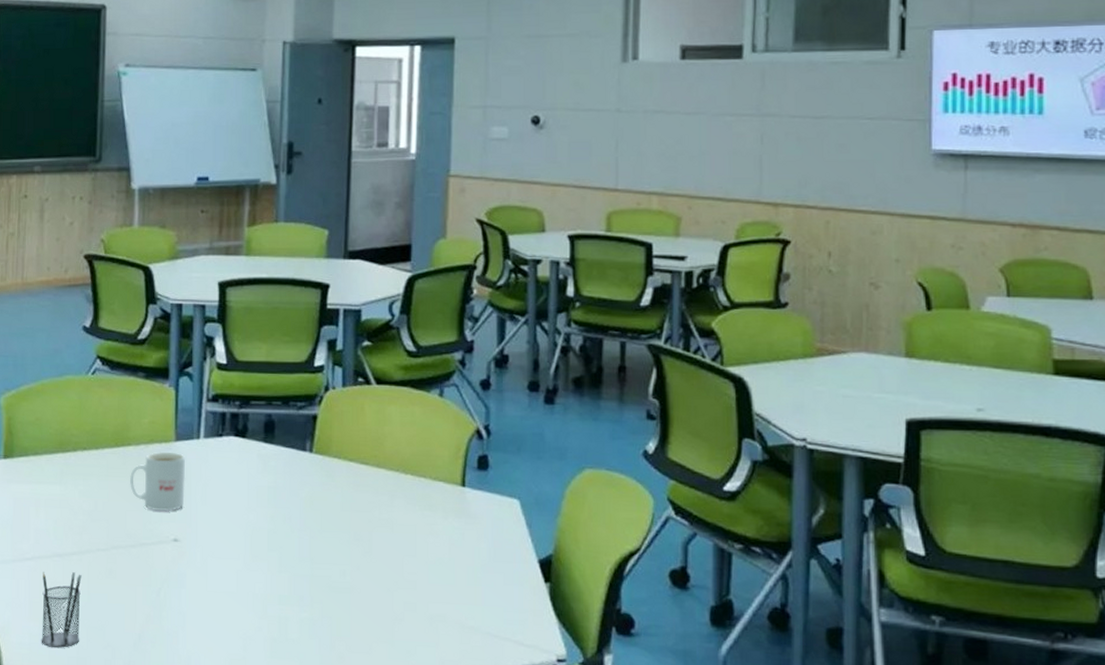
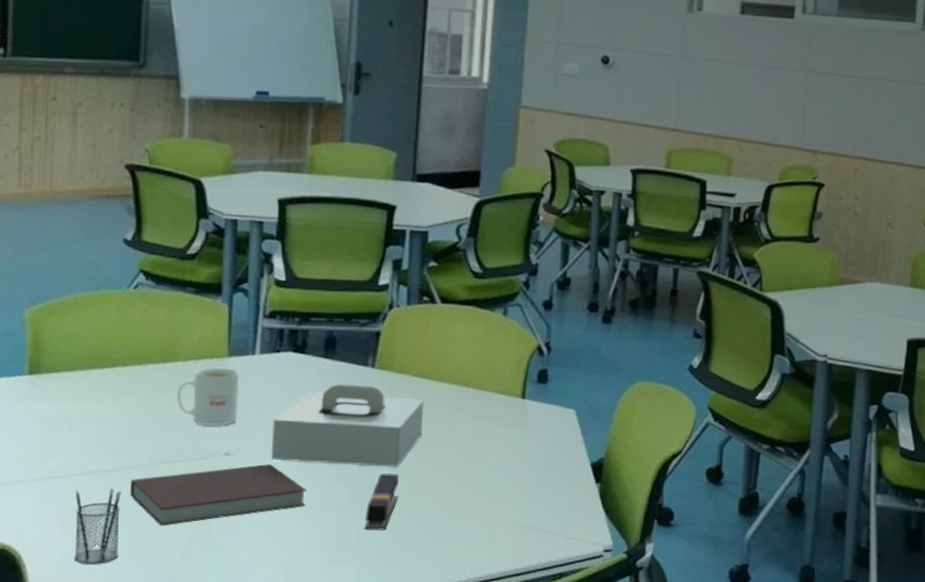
notebook: none [89,551,250,612] -> present [130,464,307,526]
tissue box: none [216,468,362,558] -> present [271,383,424,467]
stapler: none [306,563,339,626] -> present [364,472,399,530]

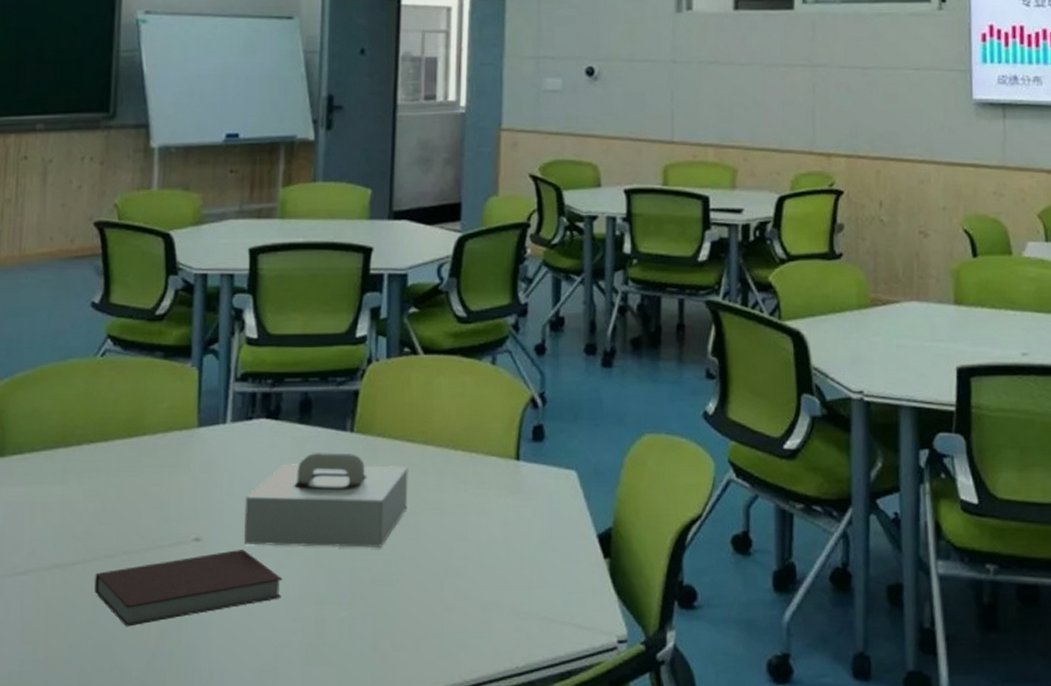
pencil holder: present [74,488,122,564] -> none [34,583,86,674]
mug: present [177,367,239,427] -> none [144,440,210,508]
stapler: present [364,472,399,530] -> none [346,554,382,625]

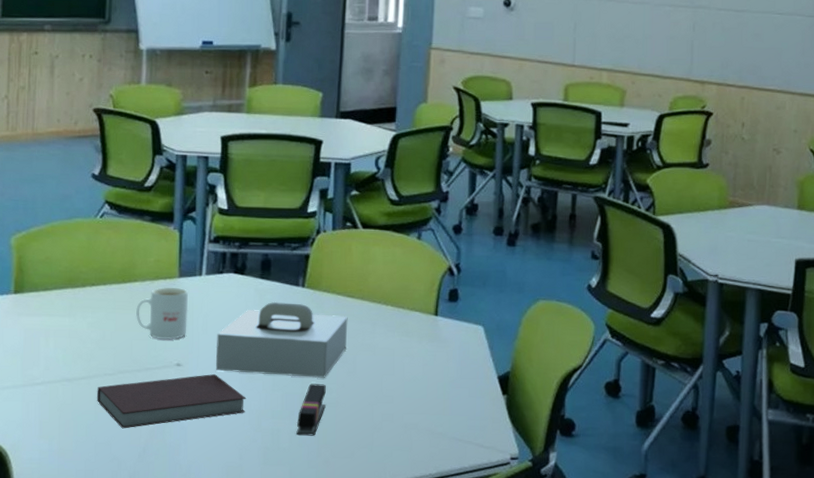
mug: none [144,440,210,508] -> present [136,287,189,340]
stapler: none [346,554,382,625] -> present [296,383,326,436]

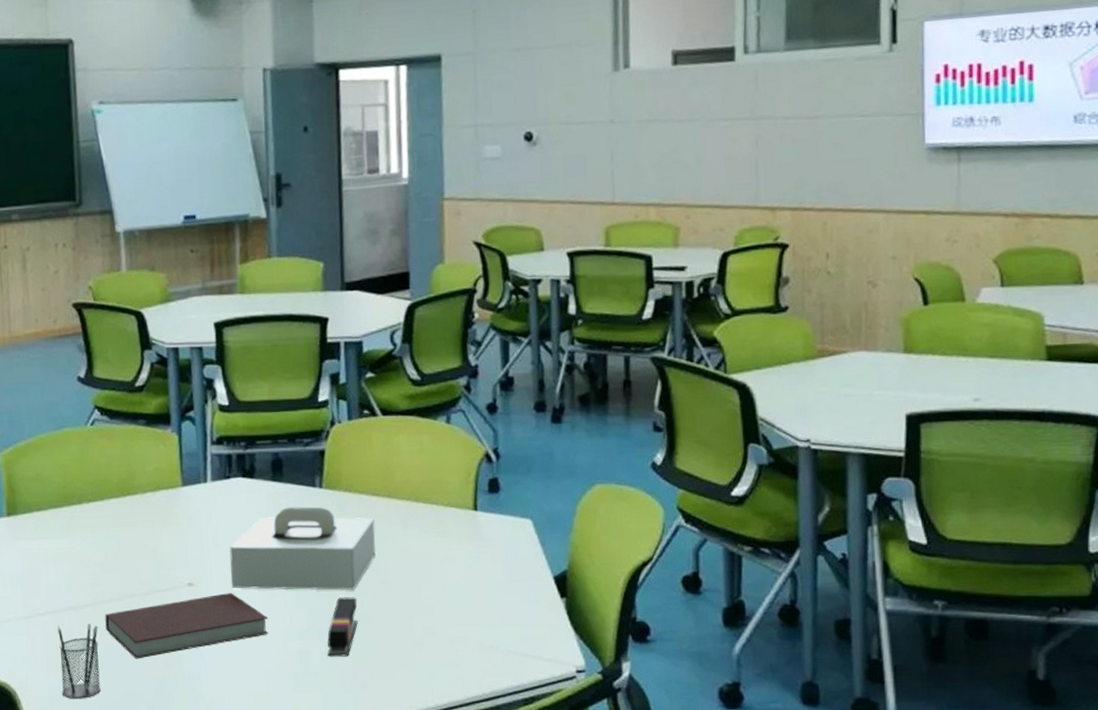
pencil holder: none [50,394,90,462] -> present [57,623,101,699]
mug: present [136,287,189,340] -> none [139,498,197,558]

